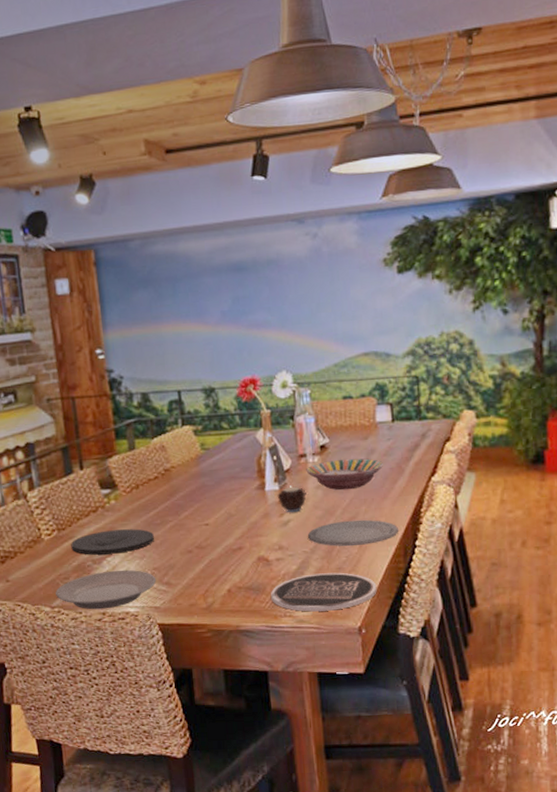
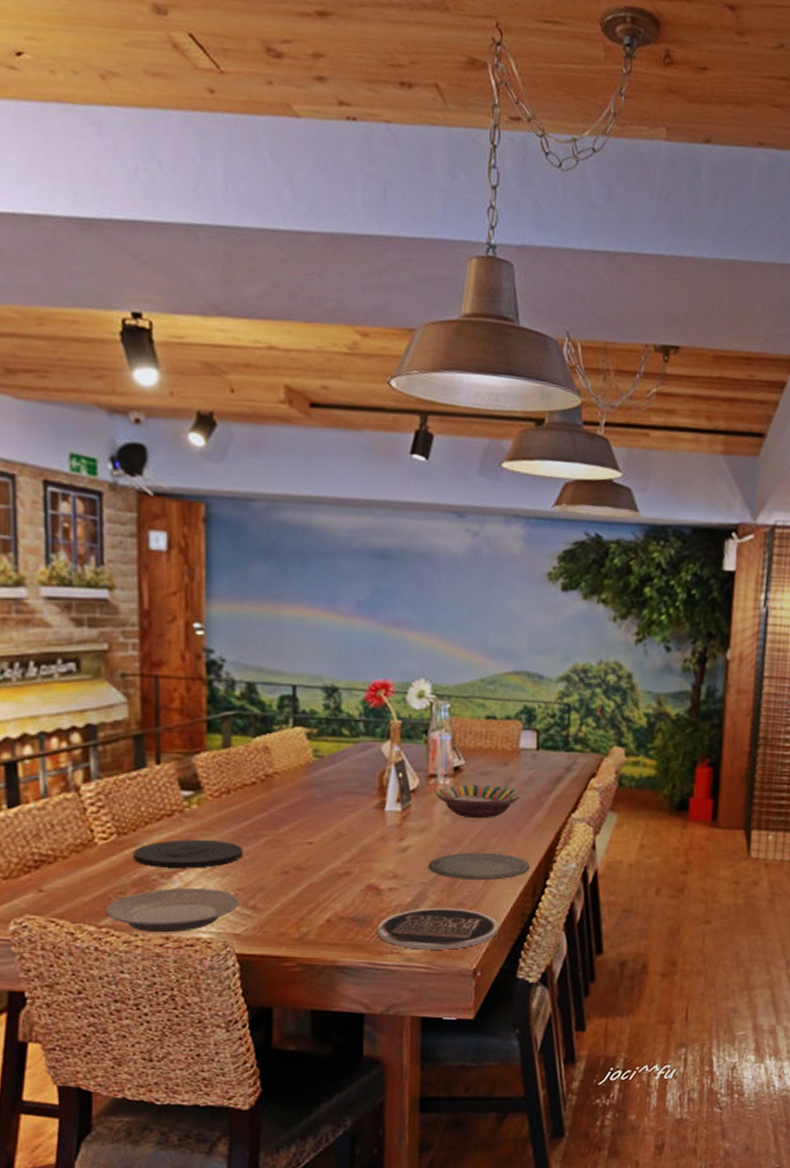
candle: present [277,485,306,513] -> none [398,807,432,839]

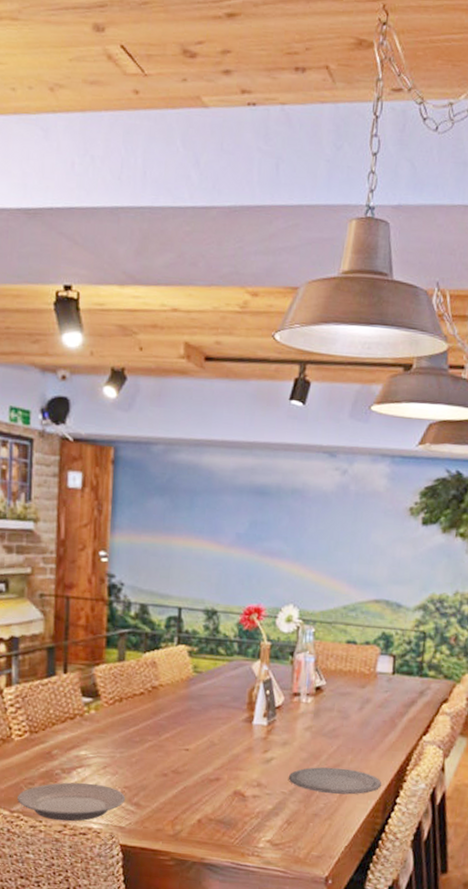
plate: present [133,840,243,868] -> none [41,740,130,766]
plate: present [378,908,499,950] -> none [241,816,351,857]
serving bowl: present [435,784,523,819] -> none [297,703,378,736]

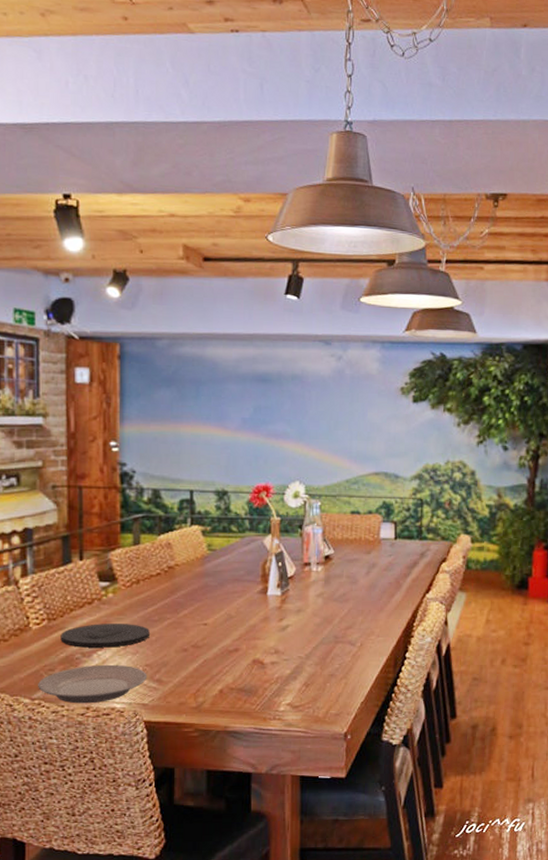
plate: none [41,740,130,766] -> present [60,624,150,648]
plate: present [289,767,381,795] -> none [305,629,391,655]

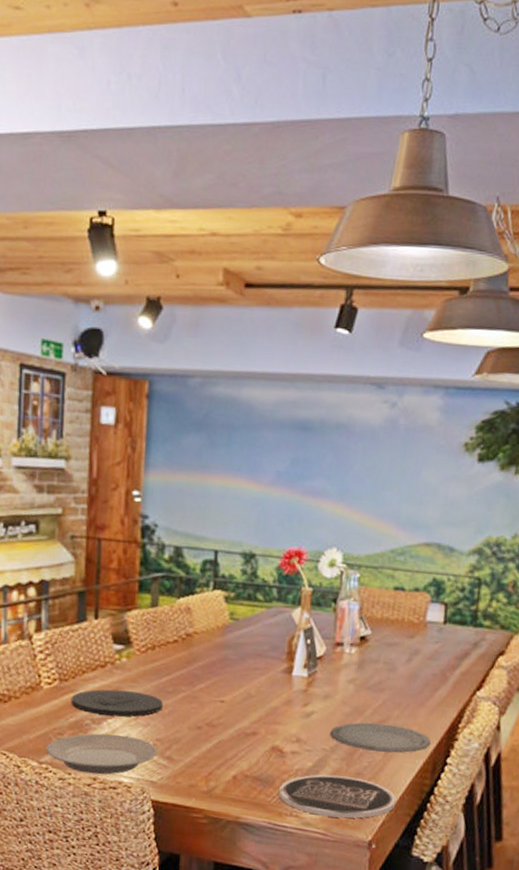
plate: none [262,679,366,716] -> present [279,774,397,819]
plate: none [305,629,391,655] -> present [330,722,431,753]

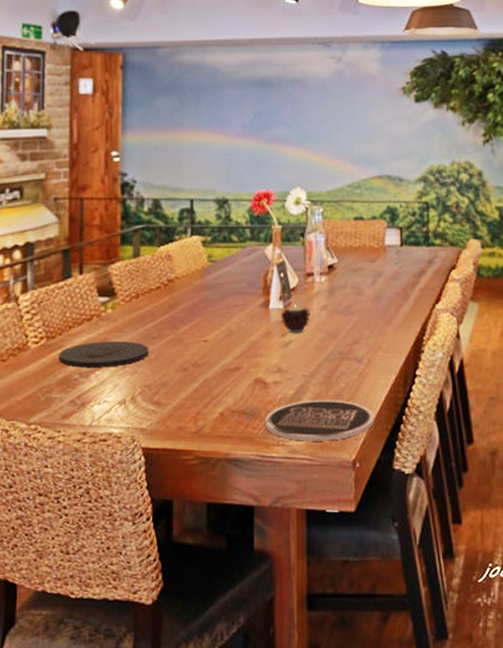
plate: present [46,733,158,775] -> none [35,385,146,429]
candle: none [304,674,337,705] -> present [281,304,311,334]
plate: present [330,722,431,753] -> none [309,345,400,373]

